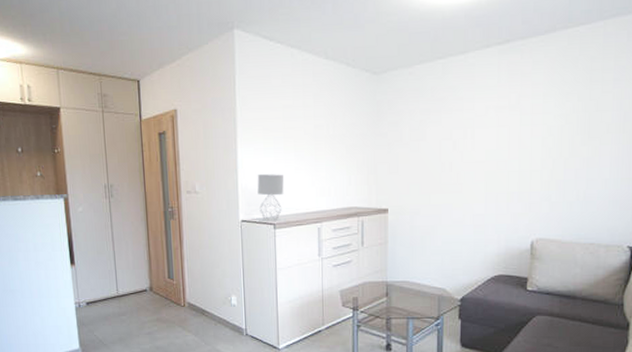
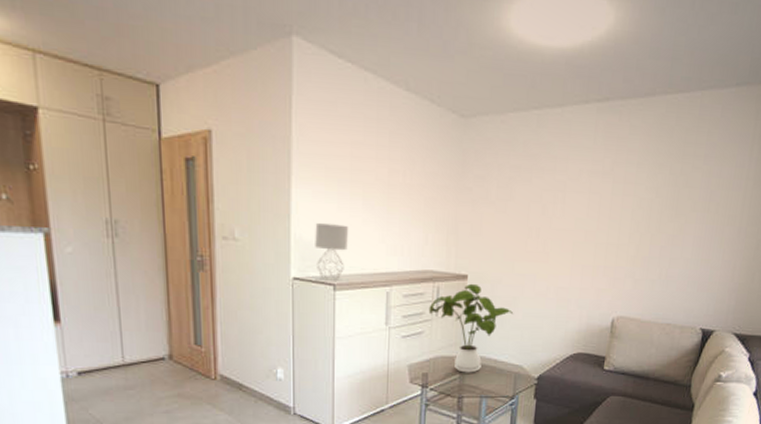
house plant: none [355,216,433,297] -> present [428,283,514,373]

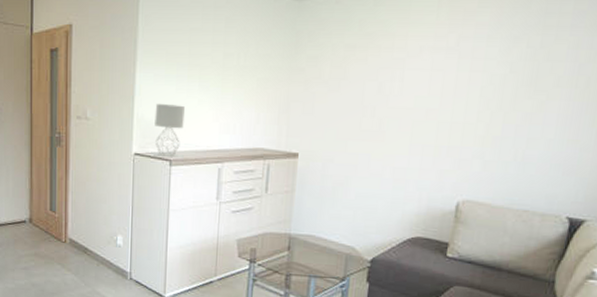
house plant: present [428,283,514,373] -> none [258,161,346,252]

